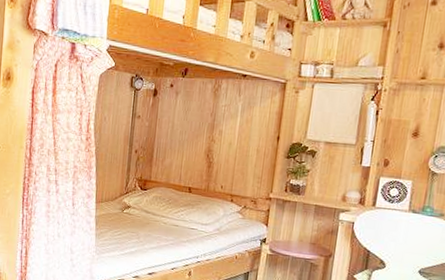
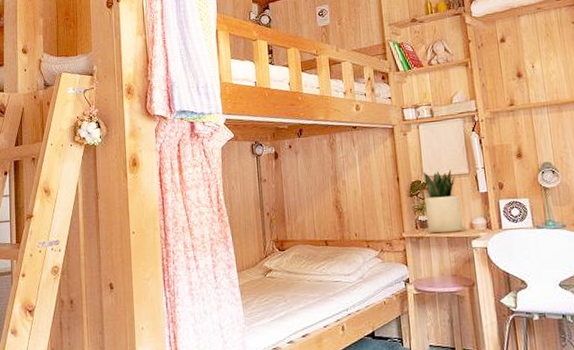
planter: none [293,135,342,203] -> present [422,170,467,234]

